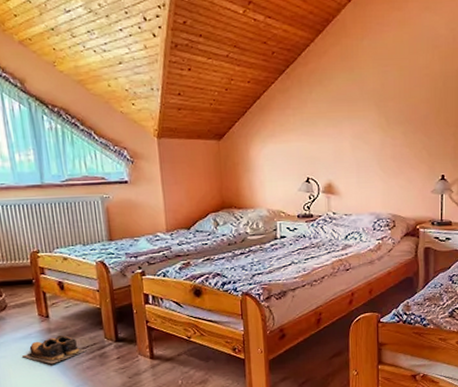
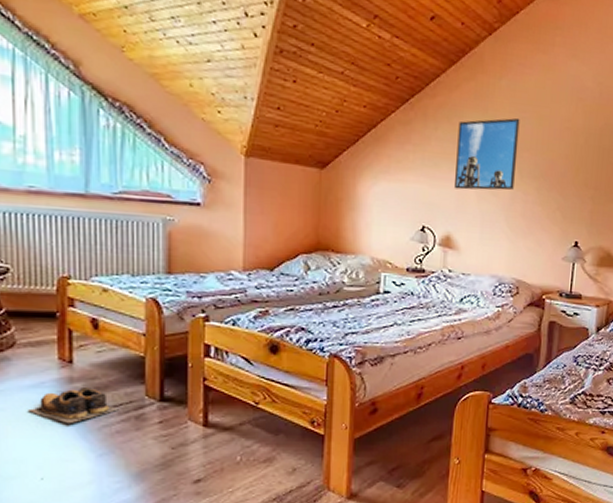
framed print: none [329,72,384,142] -> present [453,117,520,191]

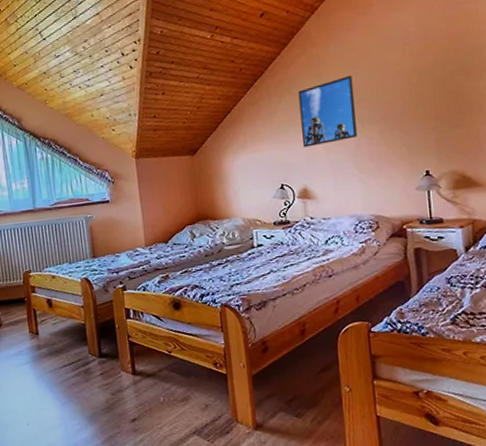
shoes: present [28,386,119,423] -> none [14,351,72,380]

